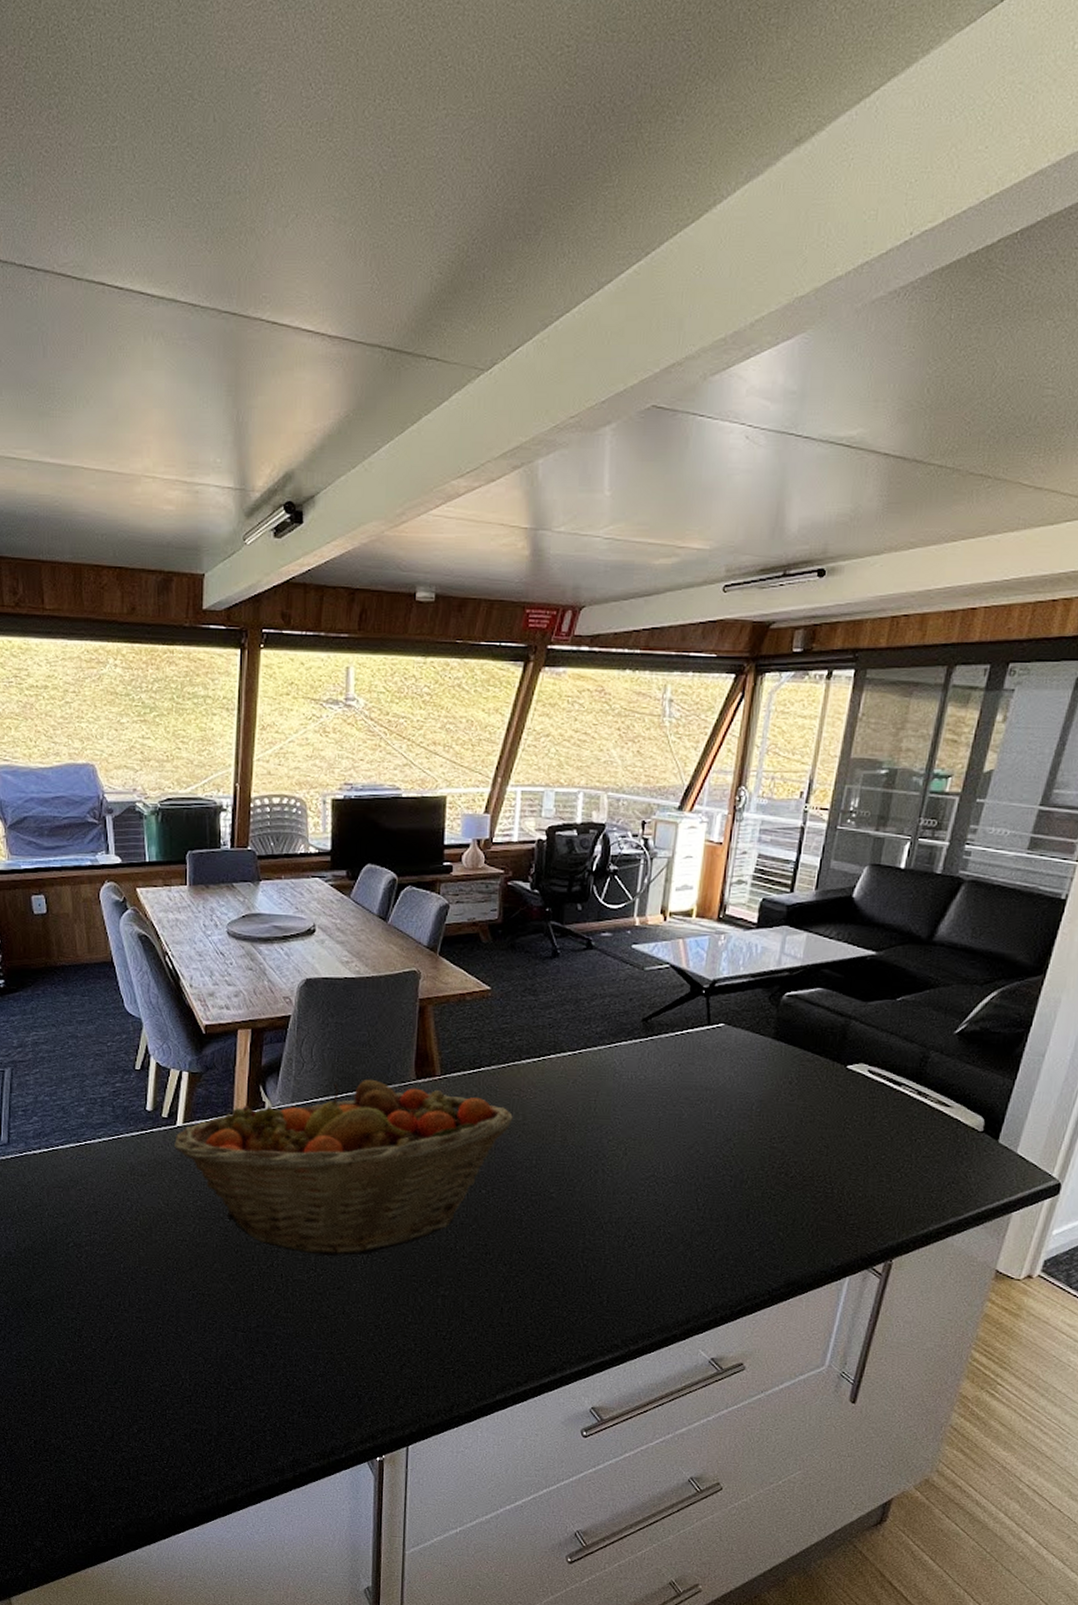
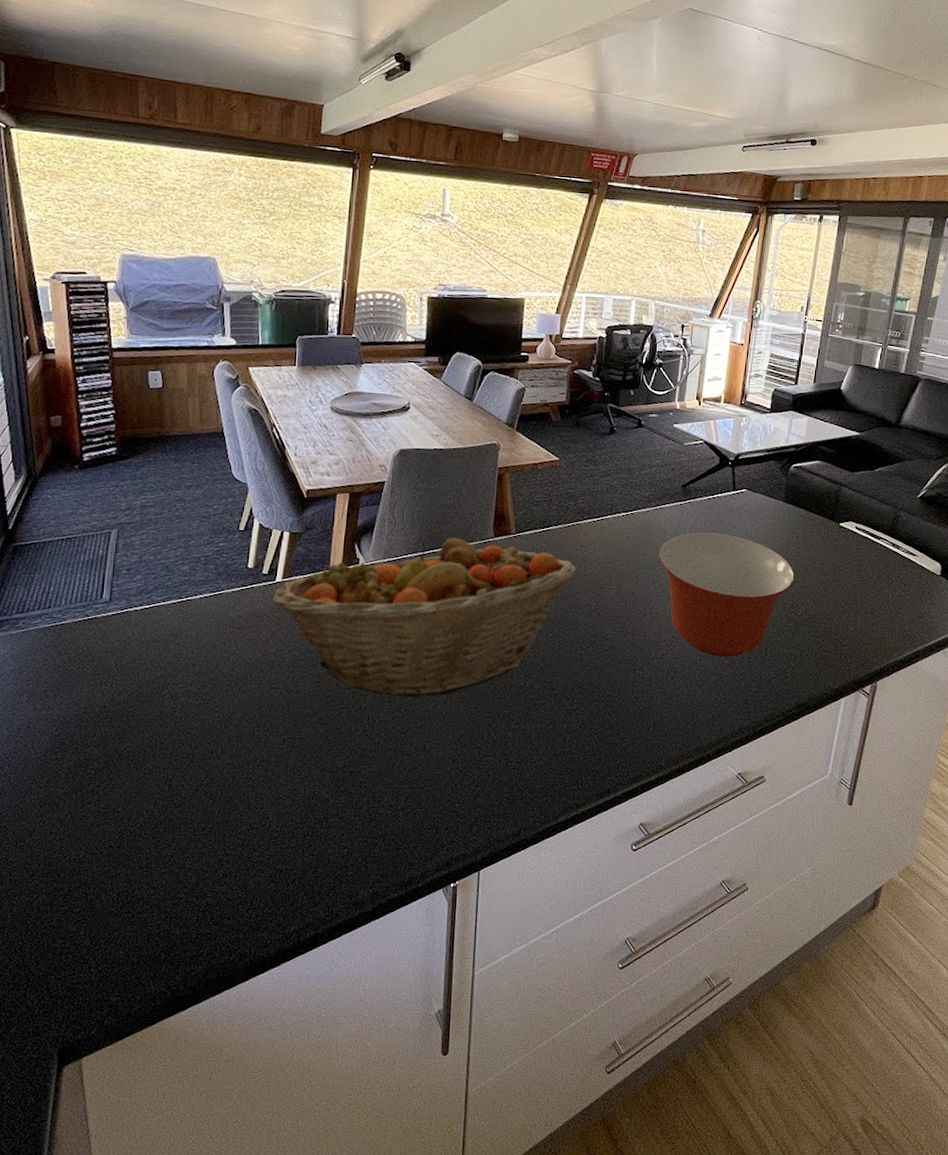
mixing bowl: none [613,1075,786,1224] -> present [658,532,795,658]

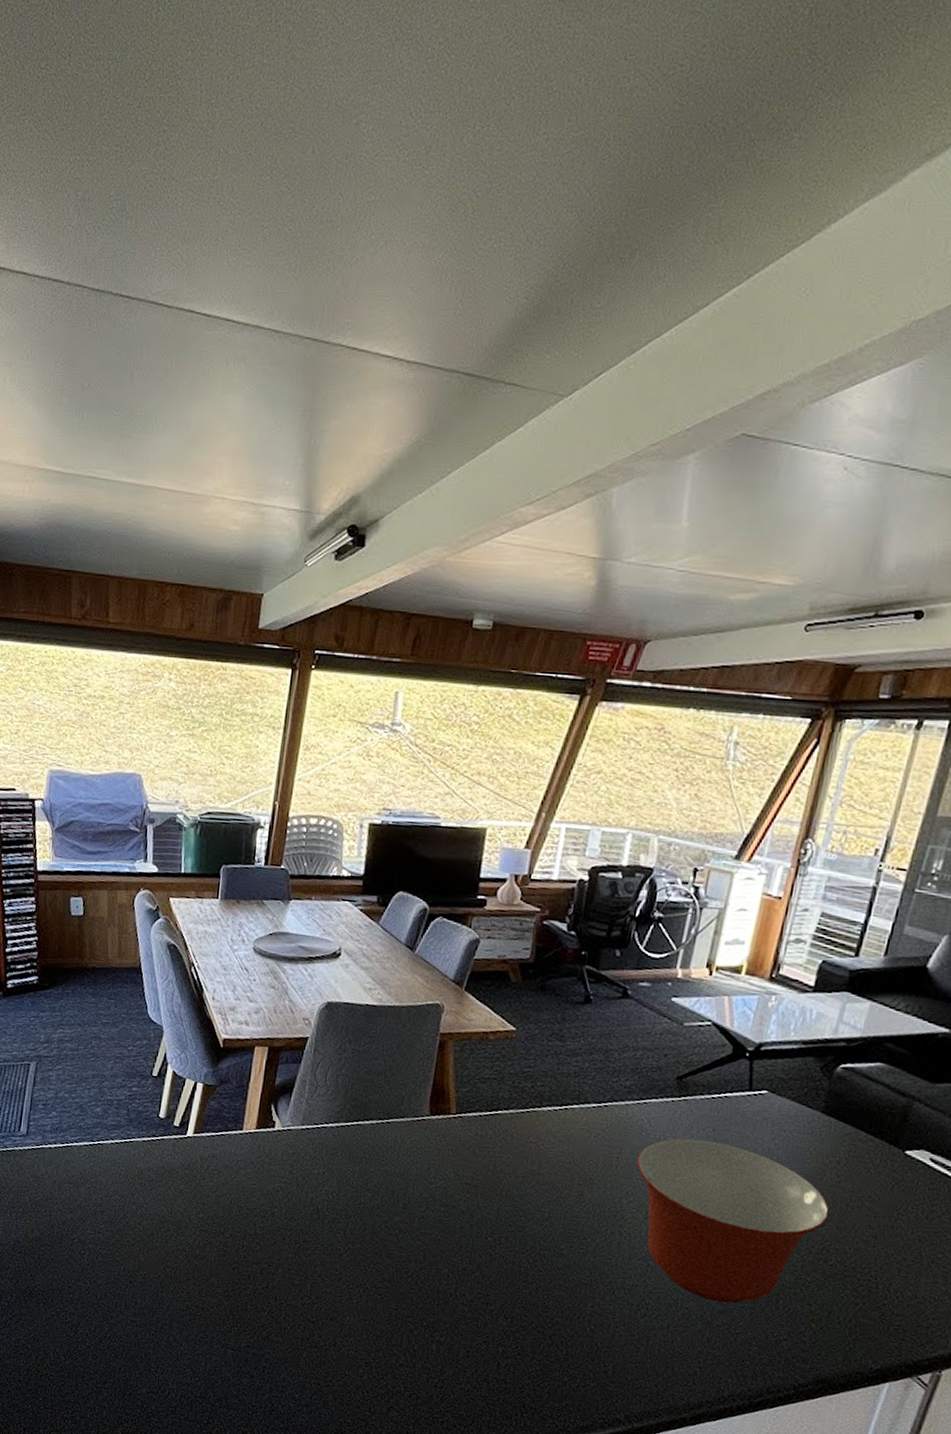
fruit basket: present [272,537,576,698] -> none [182,1109,528,1289]

